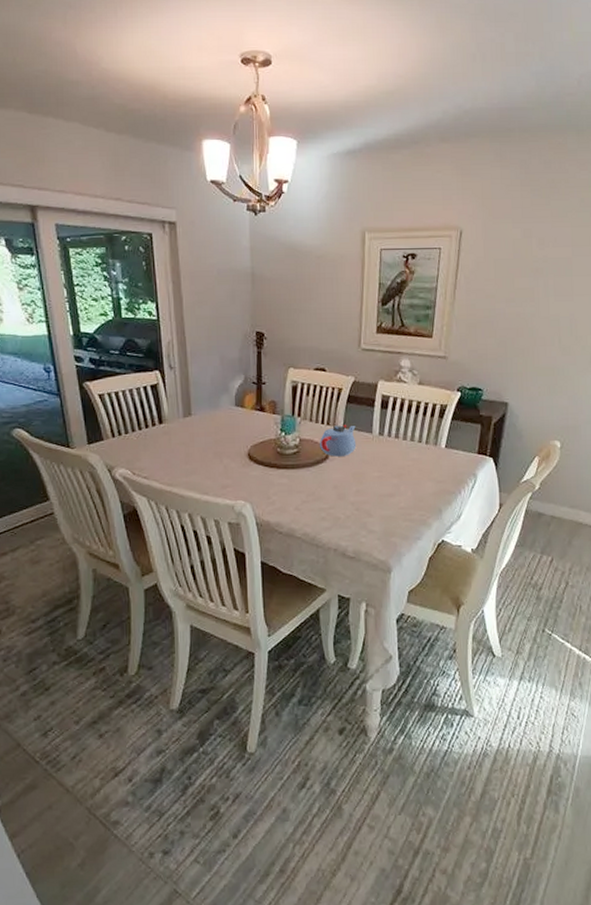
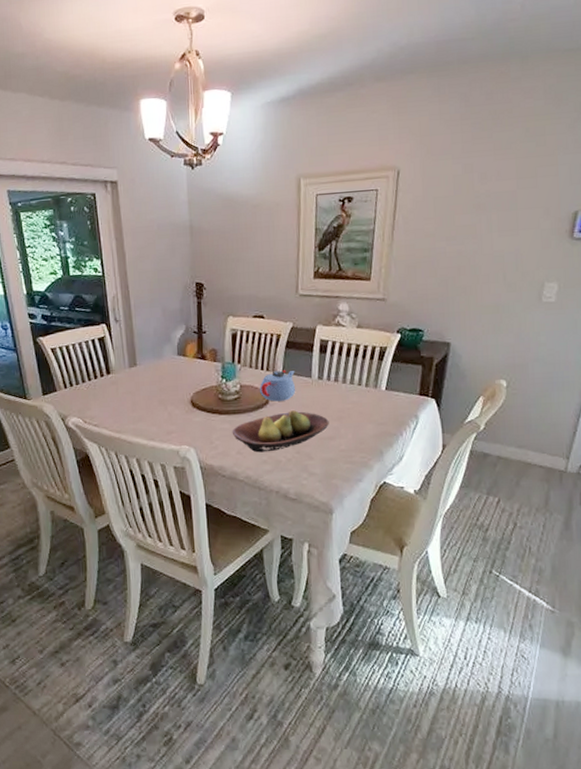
fruit bowl: none [290,466,389,509] -> present [232,410,329,453]

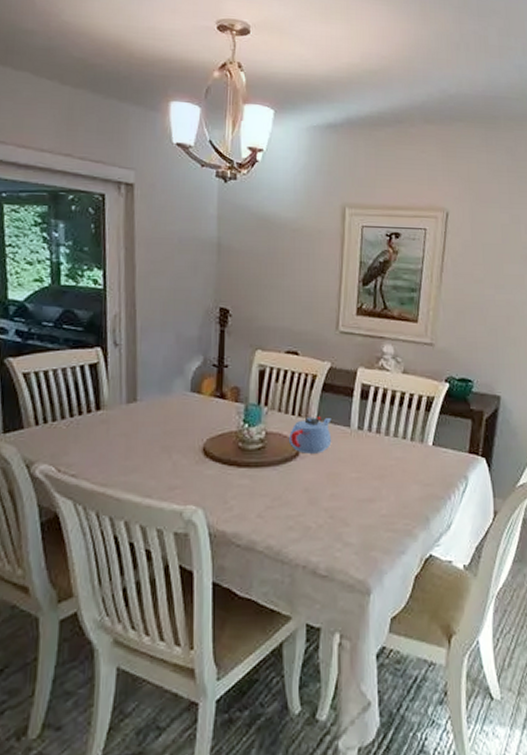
fruit bowl: present [232,410,329,453] -> none [252,465,369,516]

